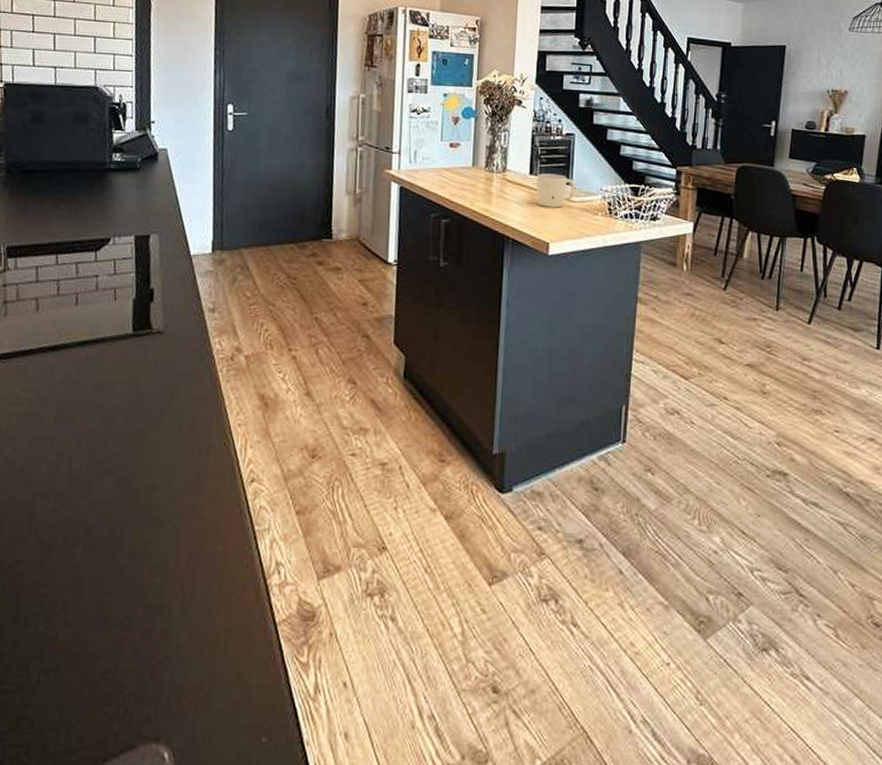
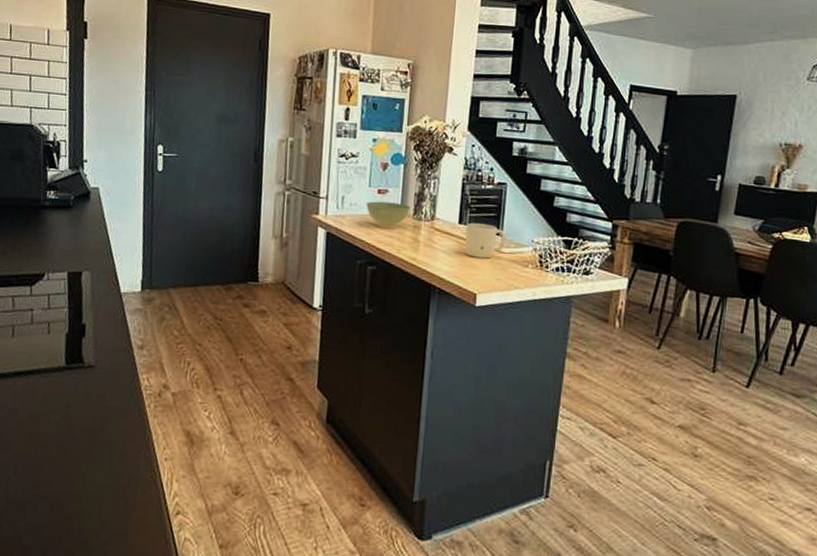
bowl: none [438,154,482,183] -> present [366,201,411,230]

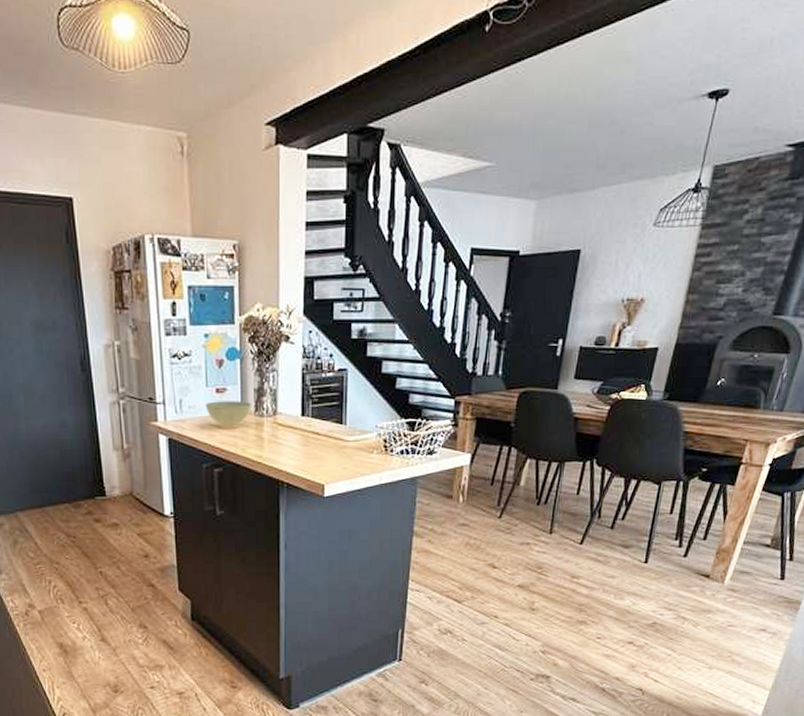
mug: present [464,222,506,259] -> none [309,413,350,449]

